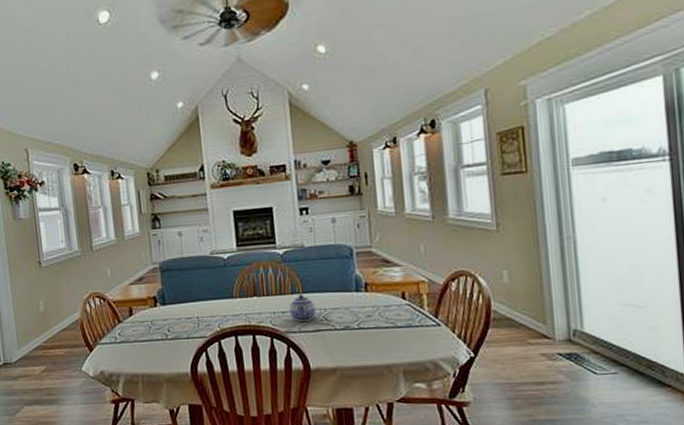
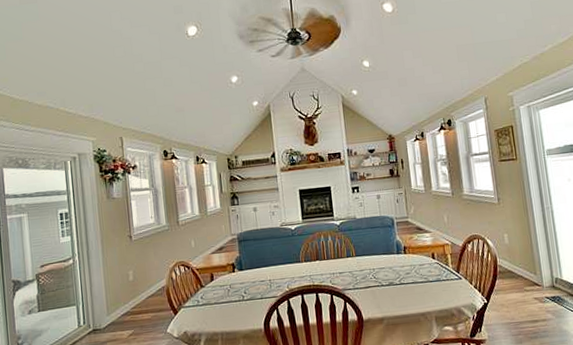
teapot: present [289,295,316,322] -> none [345,258,367,280]

